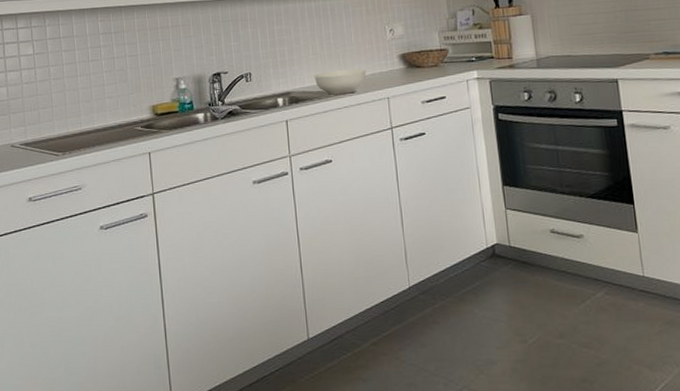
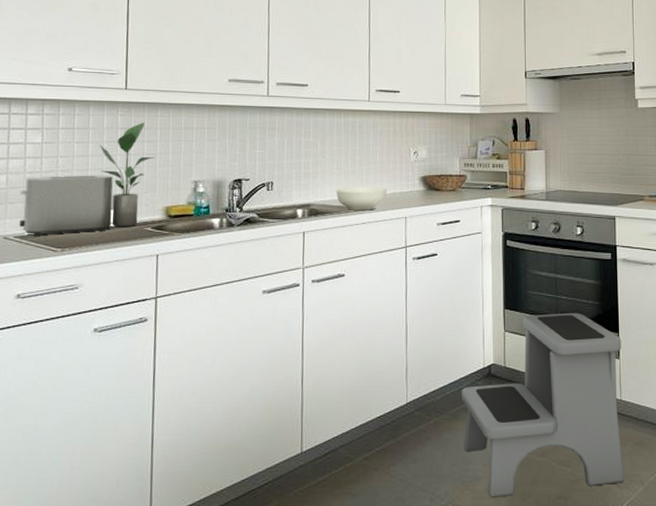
toaster: none [20,79,105,142] -> present [19,175,113,236]
potted plant: none [84,25,137,129] -> present [99,122,156,228]
step stool: none [466,185,657,382] -> present [462,312,625,498]

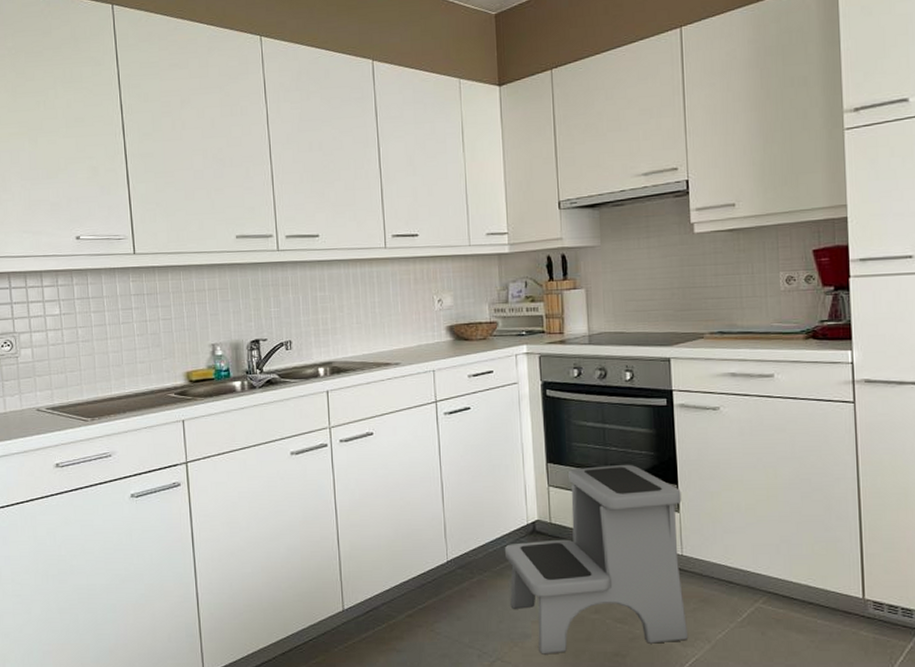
toaster: present [19,175,113,236] -> none [46,343,137,407]
potted plant: present [99,122,156,228] -> none [115,287,171,395]
bowl: present [335,186,388,211] -> none [357,339,412,366]

